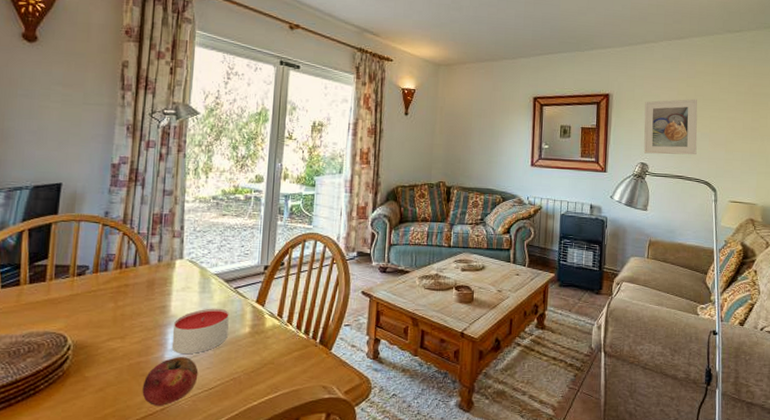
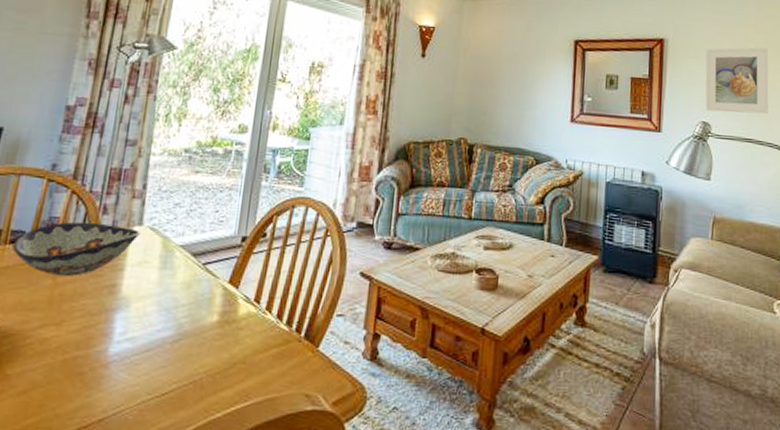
decorative bowl: none [80,257,182,301] -> present [13,221,141,277]
fruit: present [142,357,198,407] -> none [76,351,150,417]
candle: present [173,308,229,354] -> none [120,289,195,347]

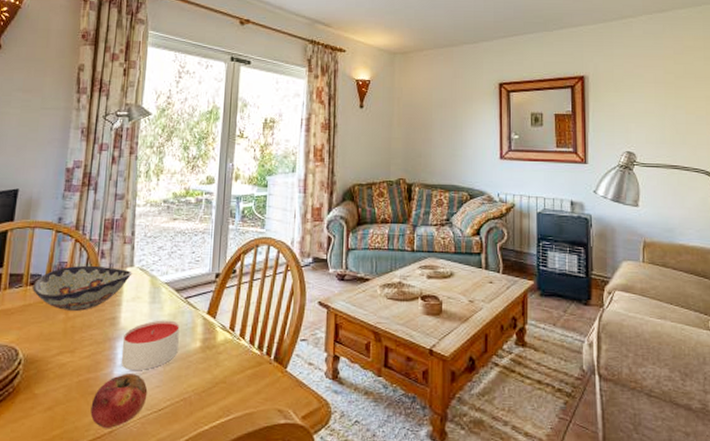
fruit: none [76,351,150,417] -> present [90,374,148,429]
candle: none [120,289,195,347] -> present [122,320,180,370]
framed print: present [705,47,769,115] -> none [626,77,693,142]

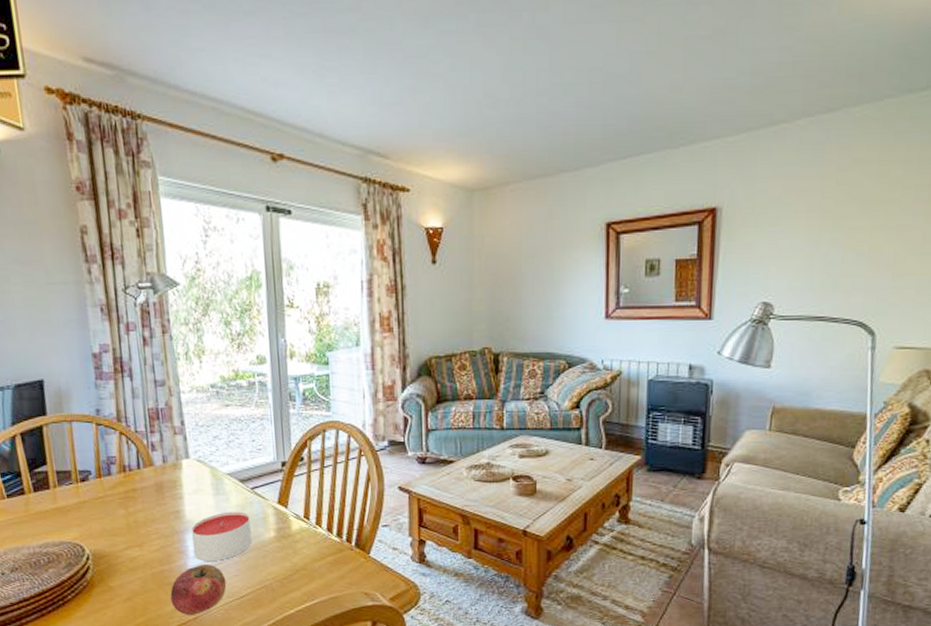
decorative bowl: present [33,265,133,312] -> none [84,459,190,507]

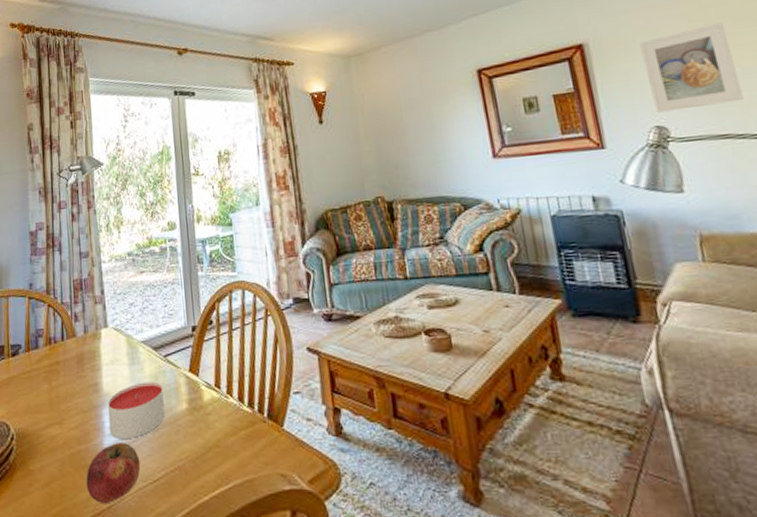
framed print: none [767,202,852,289] -> present [640,22,744,113]

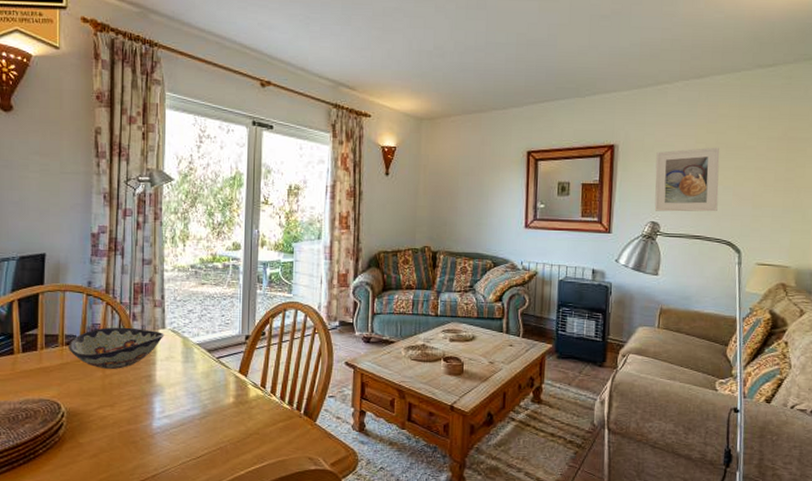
decorative bowl: none [14,329,108,381] -> present [69,327,165,370]
fruit: present [86,443,141,505] -> none [133,425,186,474]
candle: present [108,381,165,439] -> none [160,378,213,423]

